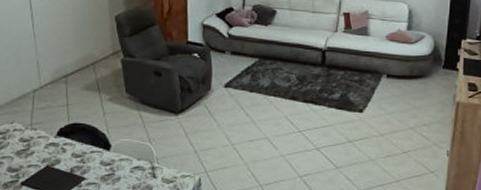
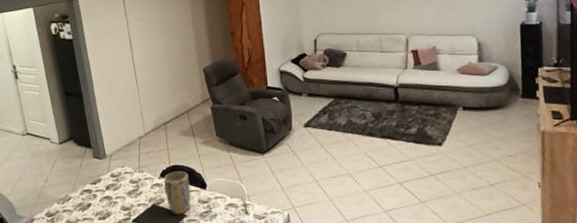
plant pot: none [60,130,92,177] -> present [163,171,190,215]

